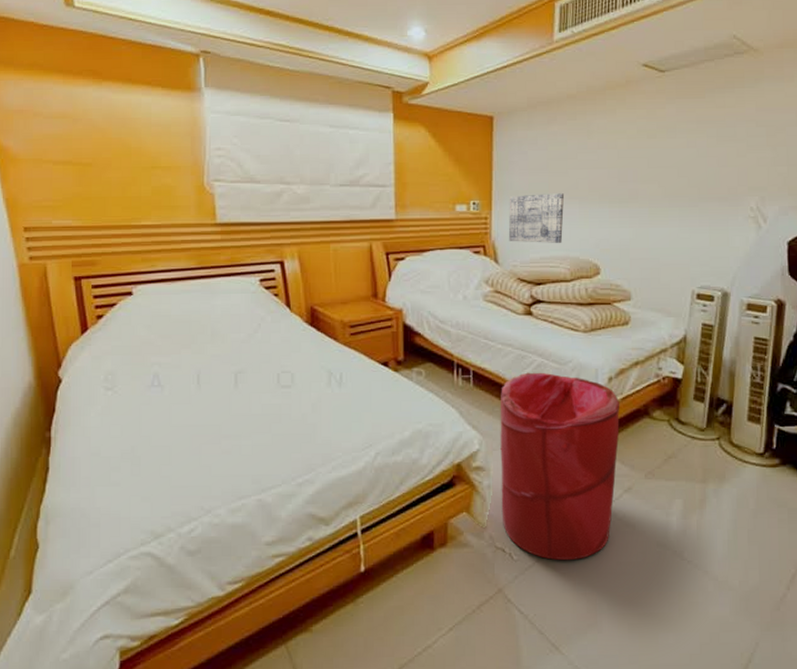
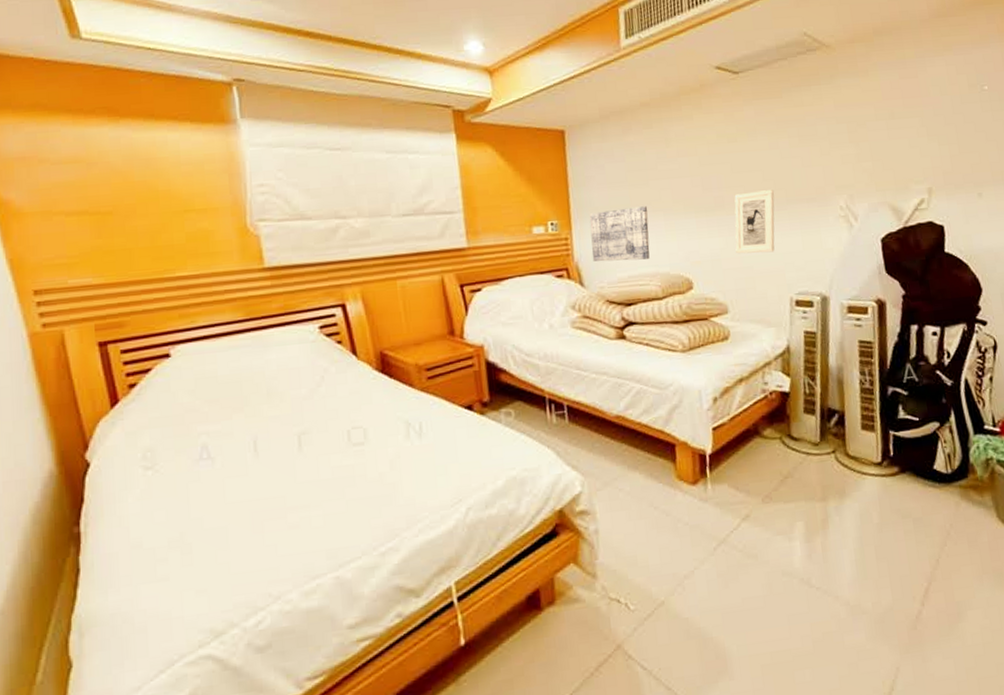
laundry hamper: present [500,372,620,561] -> none [599,399,732,605]
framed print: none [644,186,688,246] -> present [734,190,775,254]

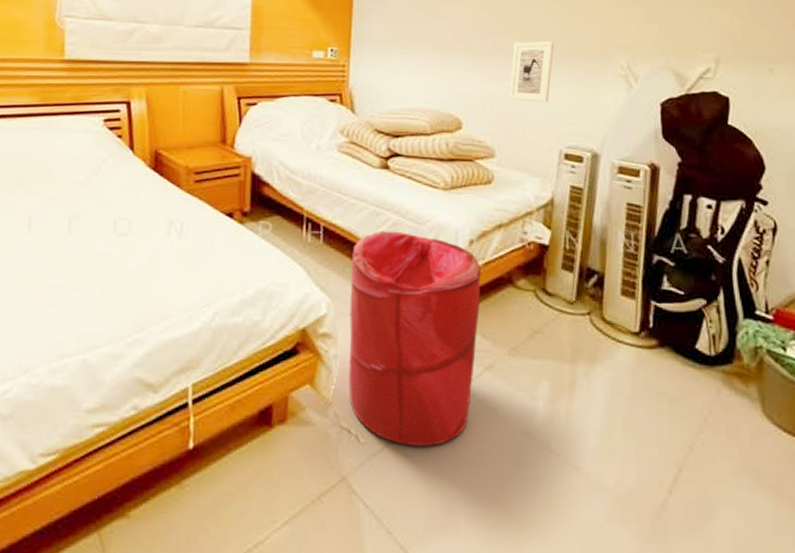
wall art: present [589,206,650,262] -> none [366,43,426,94]
laundry hamper: none [599,399,732,605] -> present [348,230,482,447]

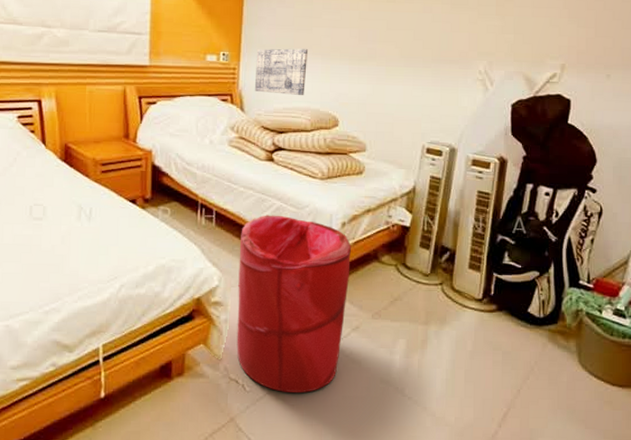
wall art: none [366,43,426,94] -> present [254,48,309,95]
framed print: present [509,41,555,103] -> none [380,48,422,103]

